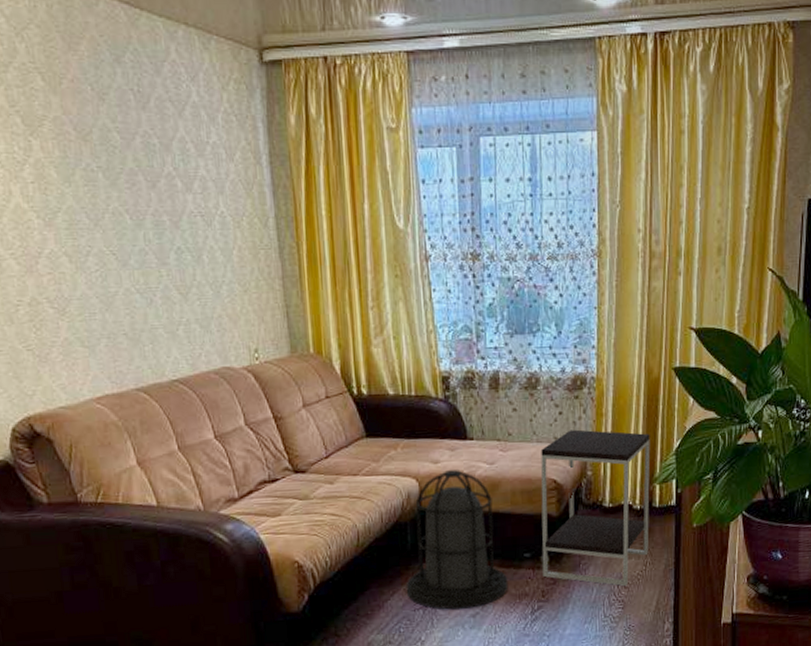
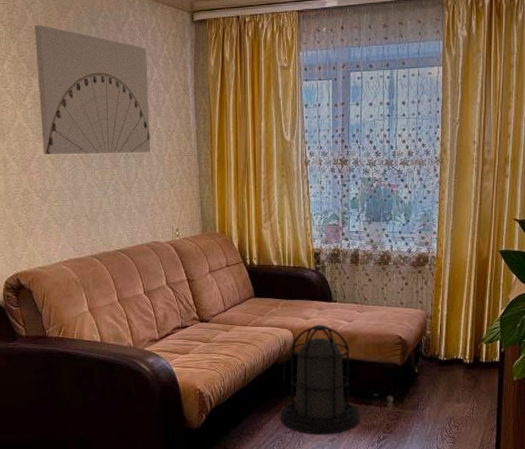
wall art: none [29,62,212,248] -> present [34,25,150,154]
side table: present [541,429,650,586] -> none [388,297,479,424]

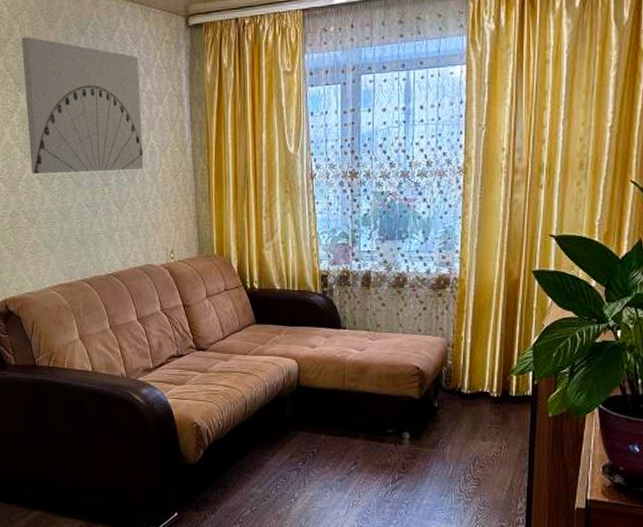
lantern: present [281,325,360,434] -> none [284,354,372,473]

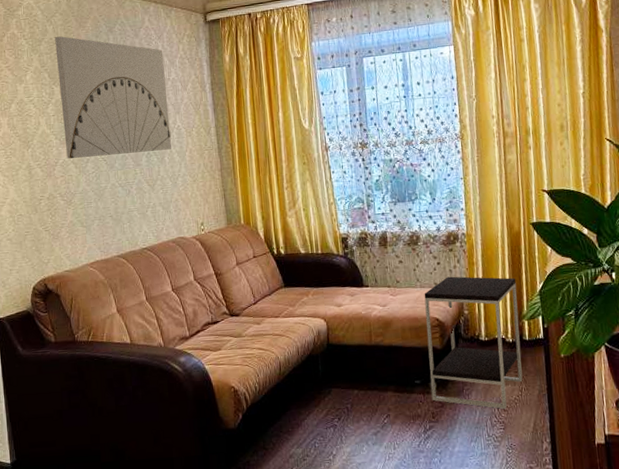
side table: none [403,323,508,465] -> present [424,276,523,409]

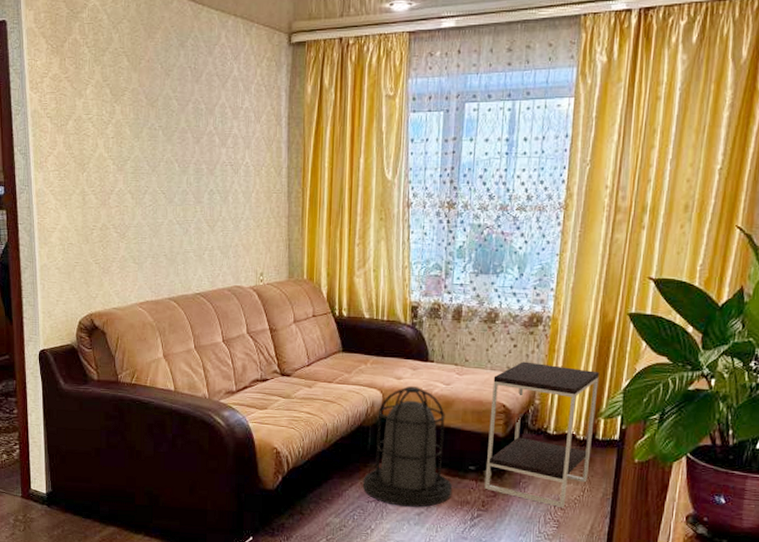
wall art: present [55,36,171,159] -> none [120,47,238,188]
lantern: none [319,311,404,428] -> present [363,386,453,507]

